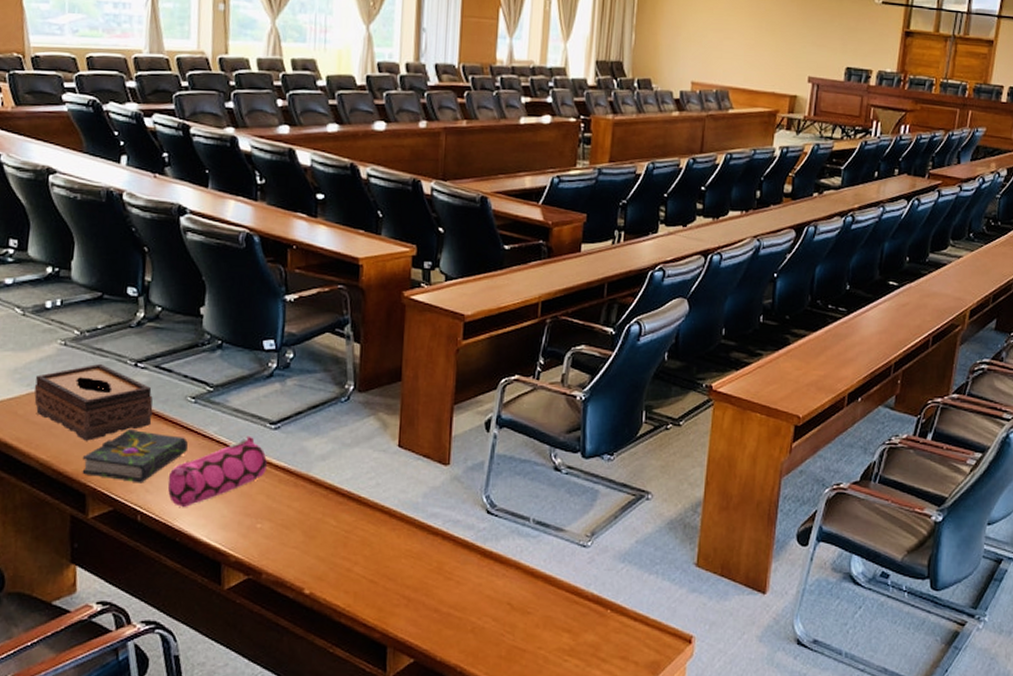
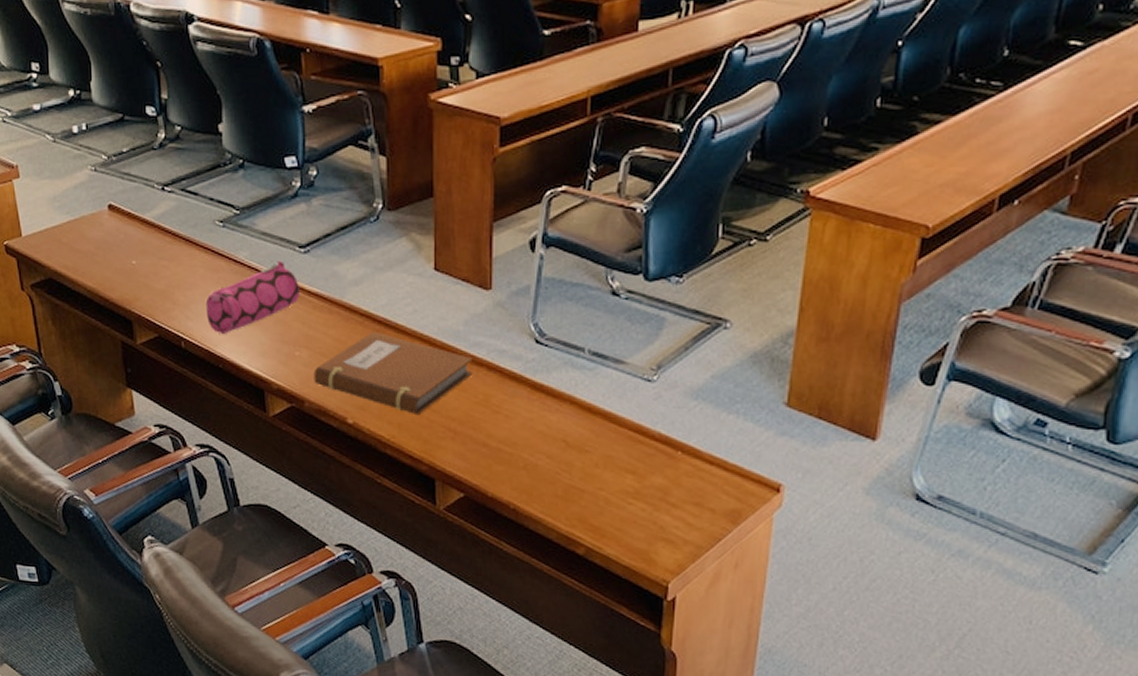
tissue box: present [34,363,153,441] -> none [73,188,184,268]
book: present [82,430,189,484] -> none [125,256,222,310]
notebook: none [273,503,430,583] -> present [314,331,474,414]

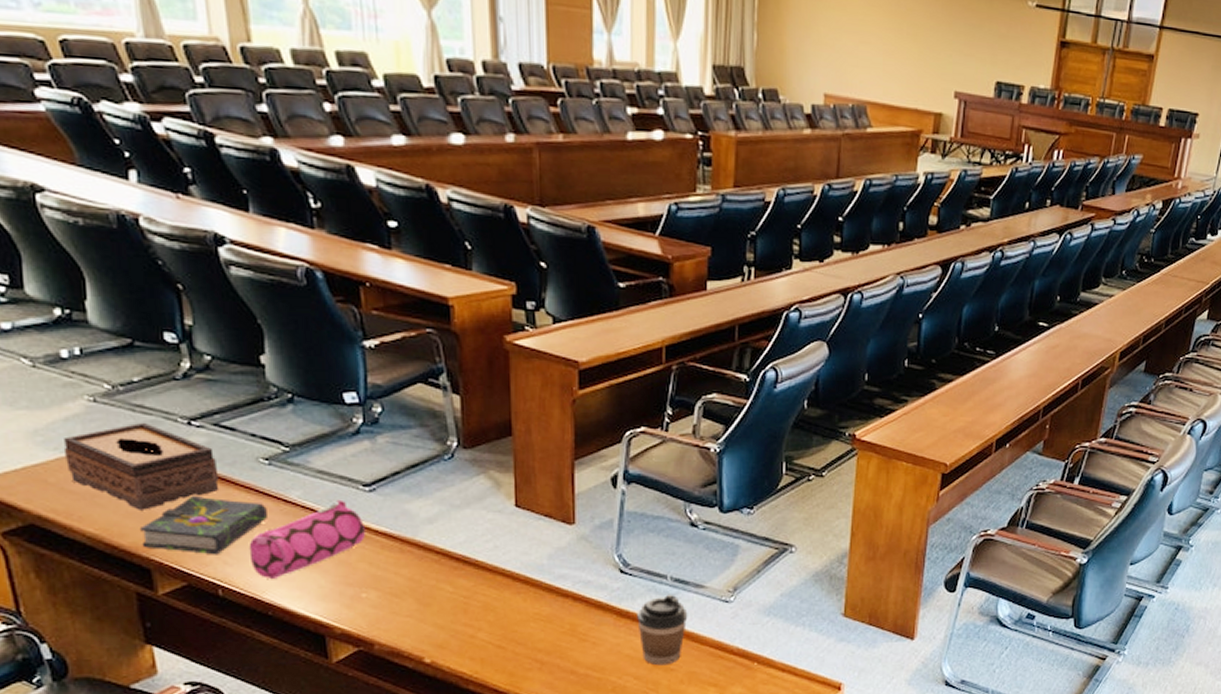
tissue box: none [73,188,184,268] -> present [63,422,220,510]
book: none [125,256,222,310] -> present [140,497,269,555]
notebook: present [314,331,474,414] -> none [384,569,559,648]
coffee cup: none [552,368,606,446] -> present [637,594,688,666]

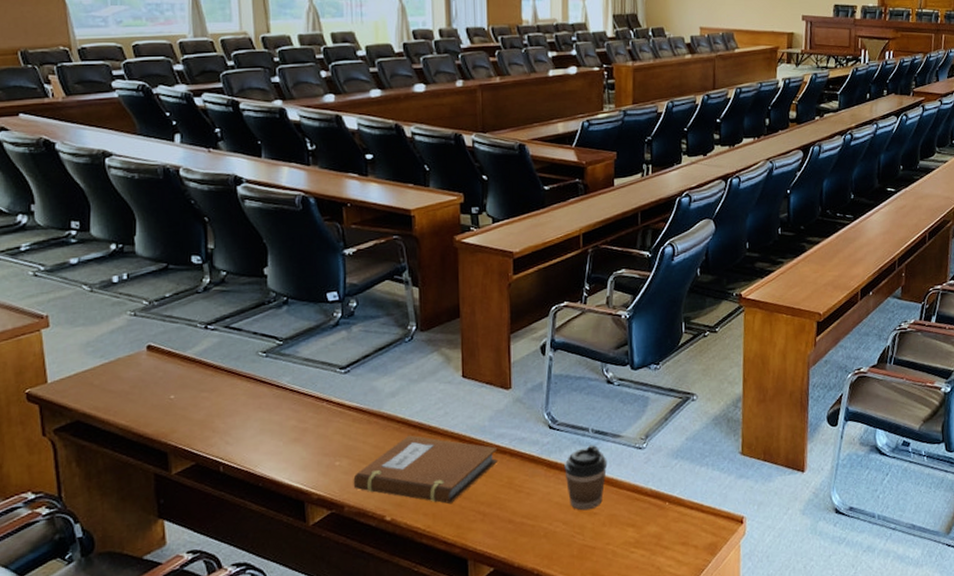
tissue box: present [63,422,220,510] -> none [107,329,226,403]
book: present [140,497,269,555] -> none [162,387,264,437]
pencil case: present [248,499,366,579] -> none [246,381,341,454]
notebook: none [384,569,559,648] -> present [353,435,498,504]

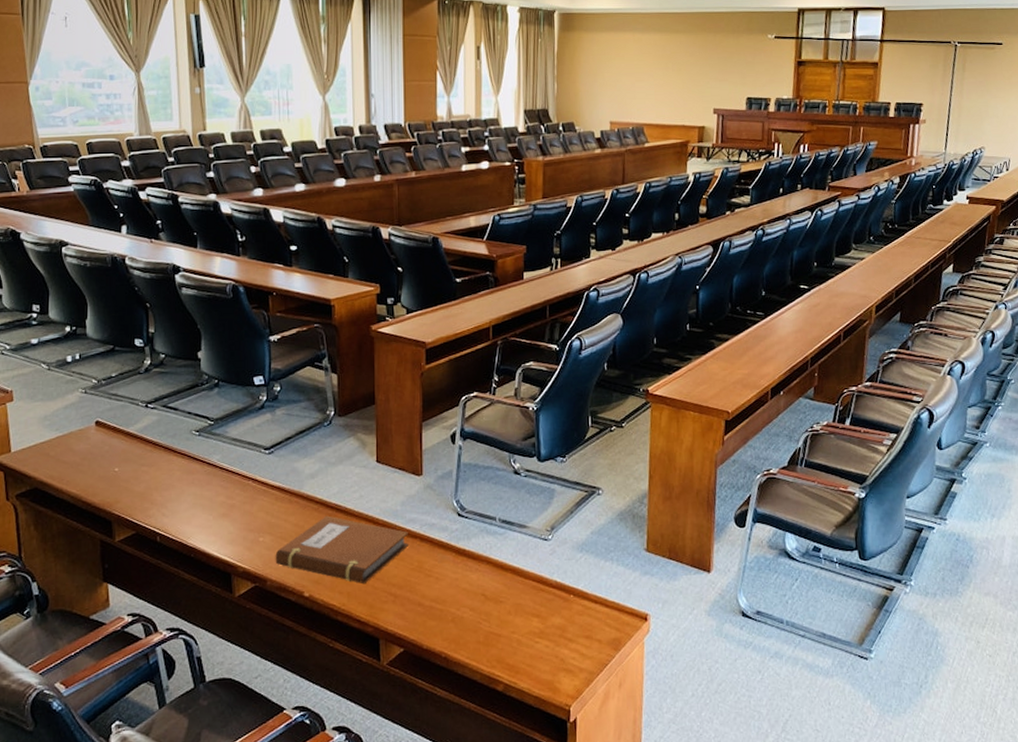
coffee cup: present [564,444,608,511] -> none [472,534,514,598]

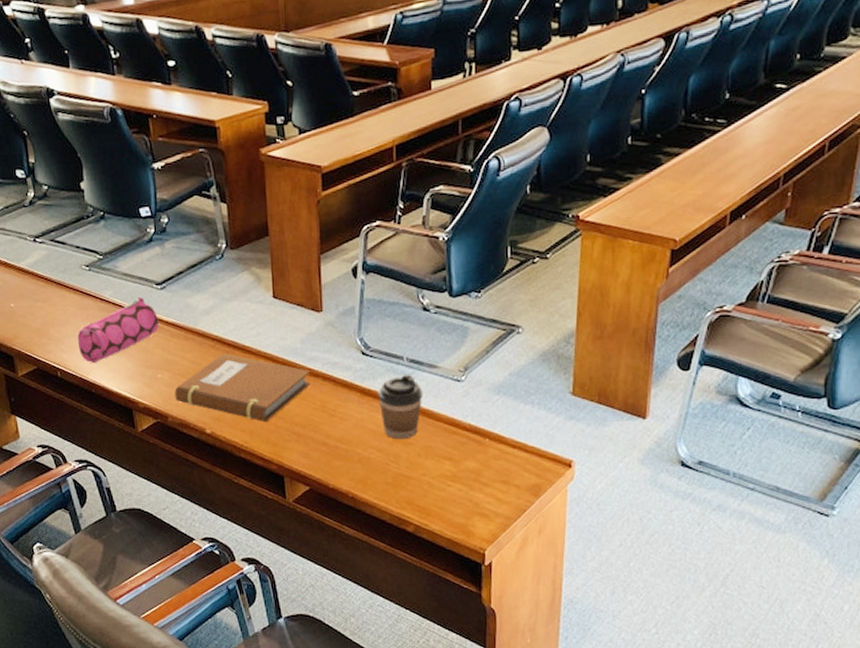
pencil case: none [180,461,265,527] -> present [77,296,160,363]
coffee cup: none [472,534,514,598] -> present [378,374,423,440]

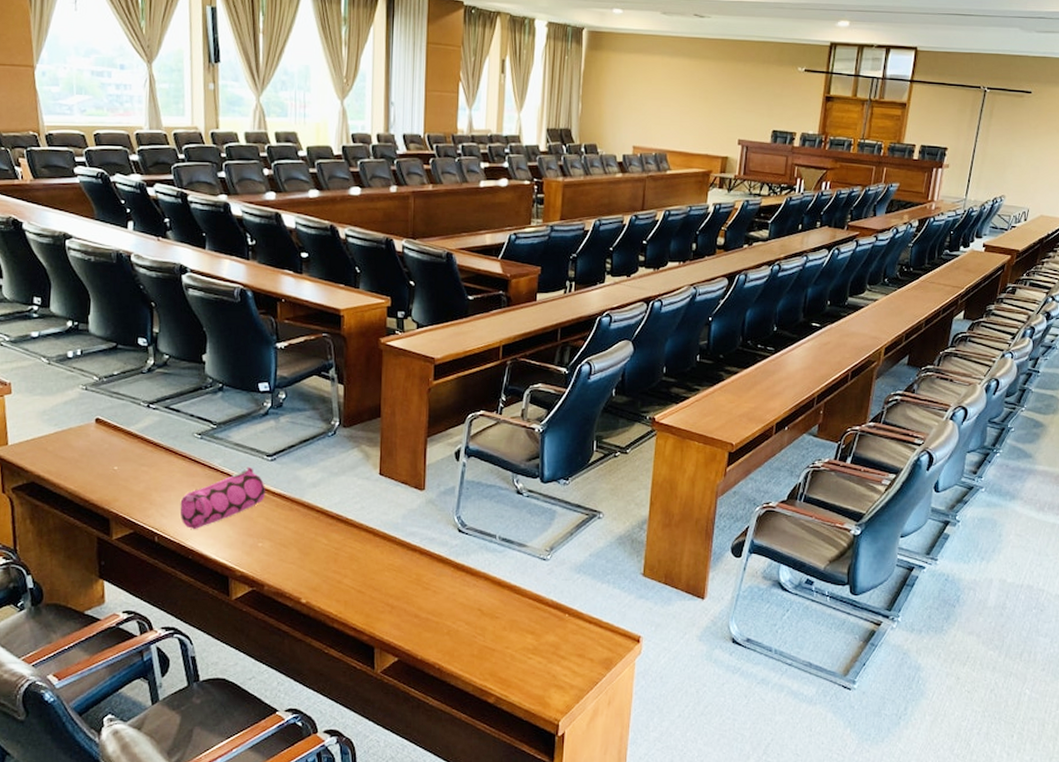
notebook: present [174,353,311,422] -> none [273,525,409,593]
coffee cup: present [378,374,423,440] -> none [470,551,512,614]

